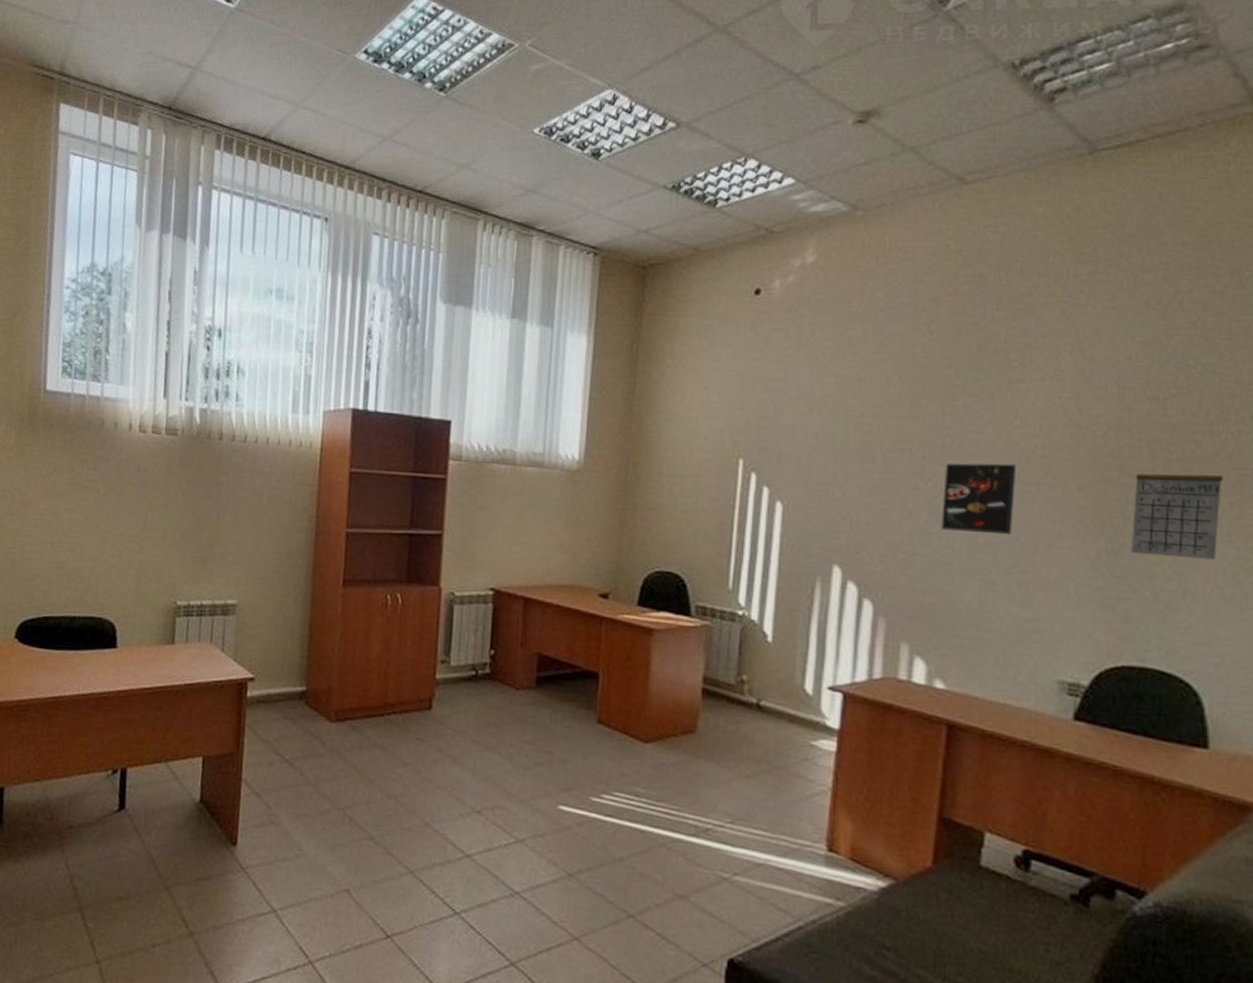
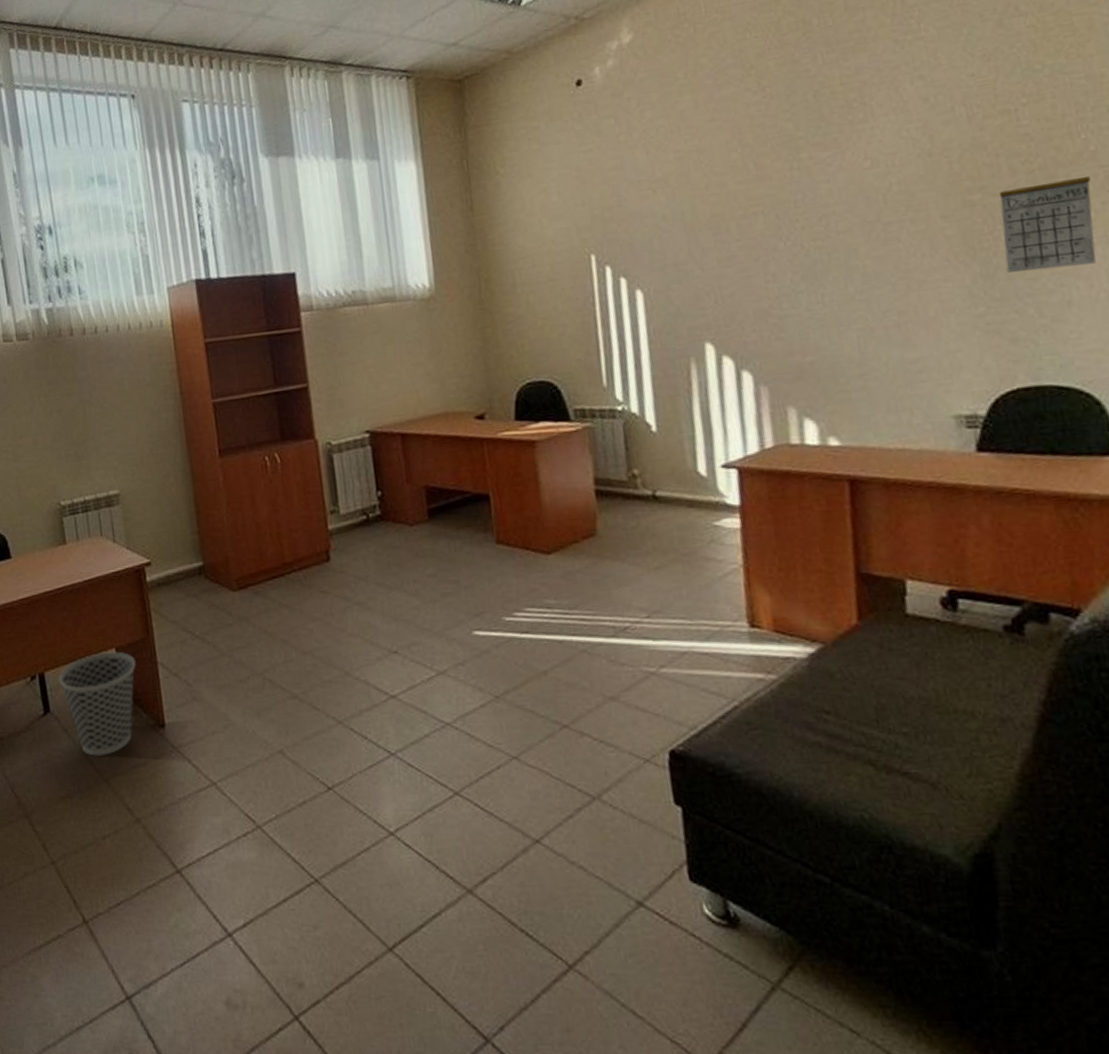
wastebasket: none [140,758,220,863] -> present [58,651,136,756]
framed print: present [941,463,1017,535] -> none [801,206,881,286]

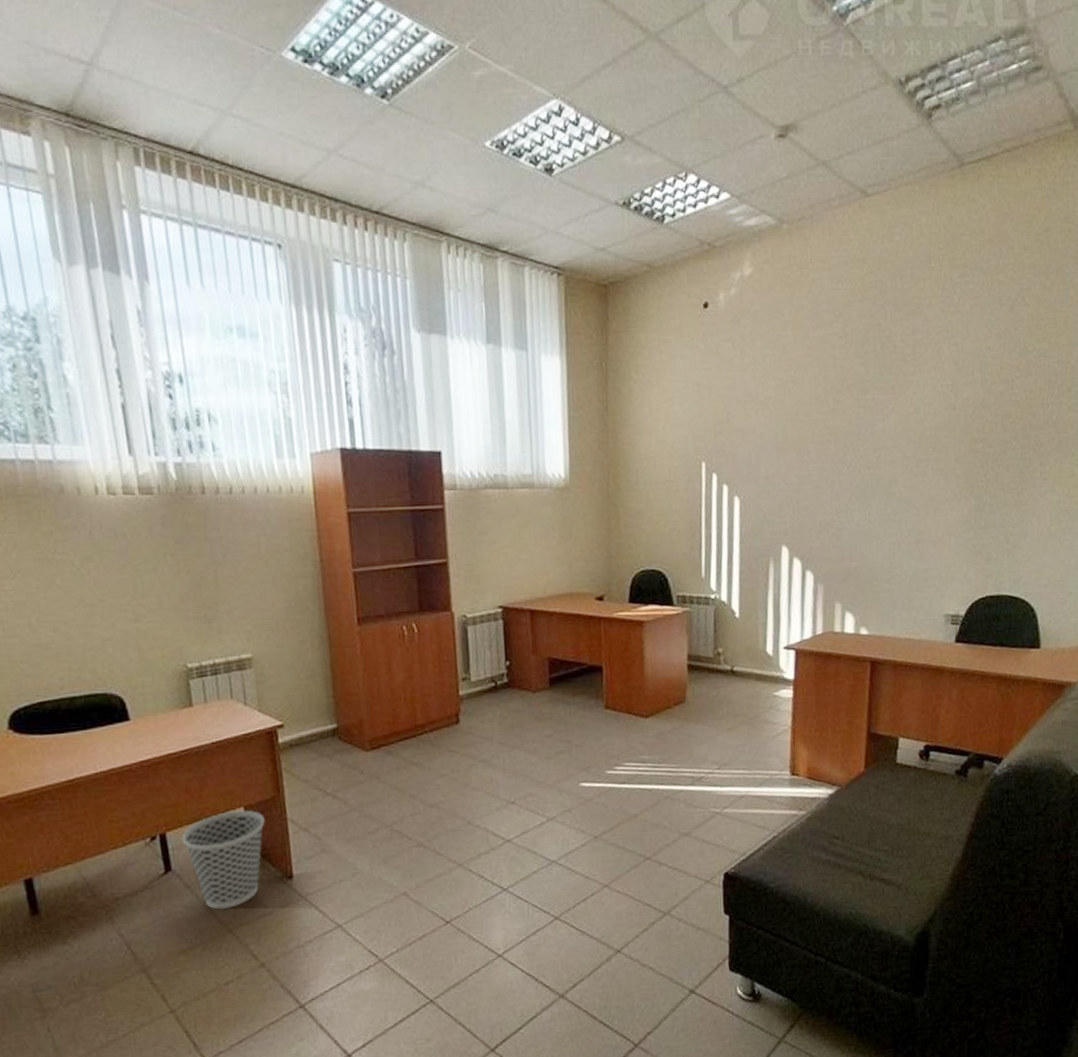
calendar: present [998,175,1096,273] -> none [991,438,1050,508]

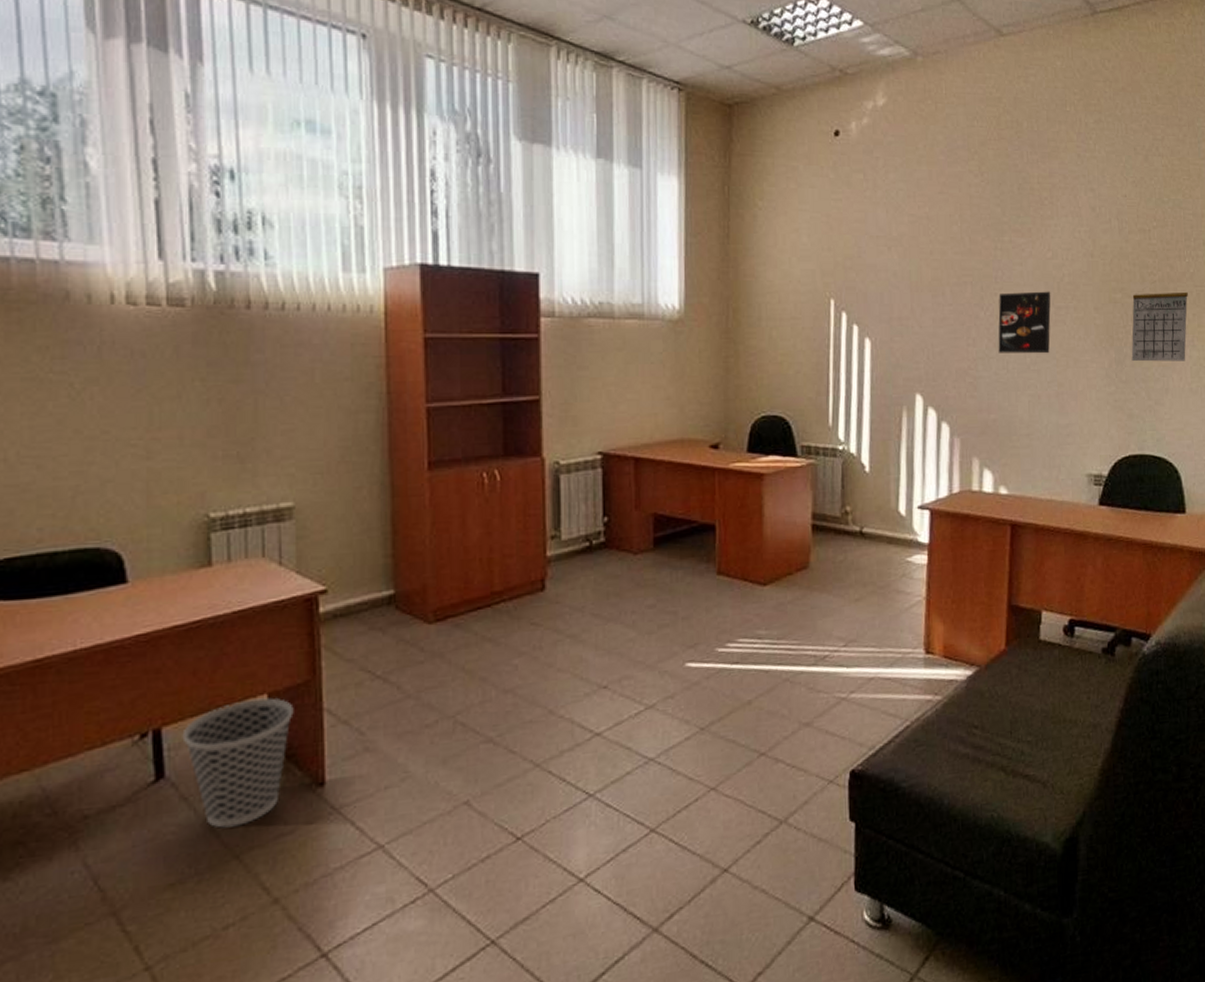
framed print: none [860,445,913,505] -> present [998,291,1051,354]
calendar: none [991,438,1050,508] -> present [1131,291,1188,362]

